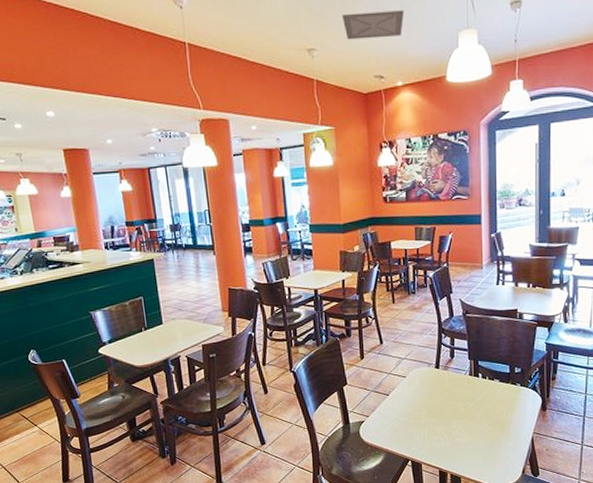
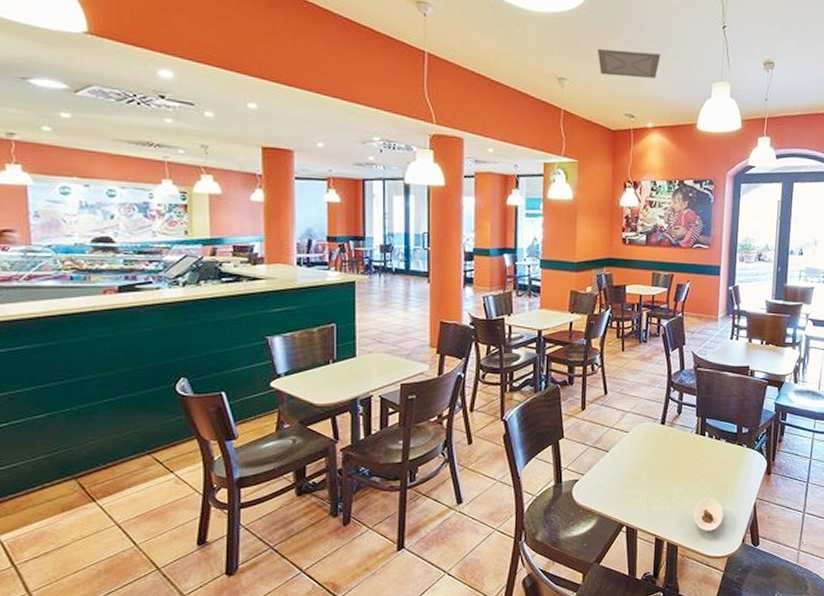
saucer: none [474,434,502,464] -> present [694,498,723,531]

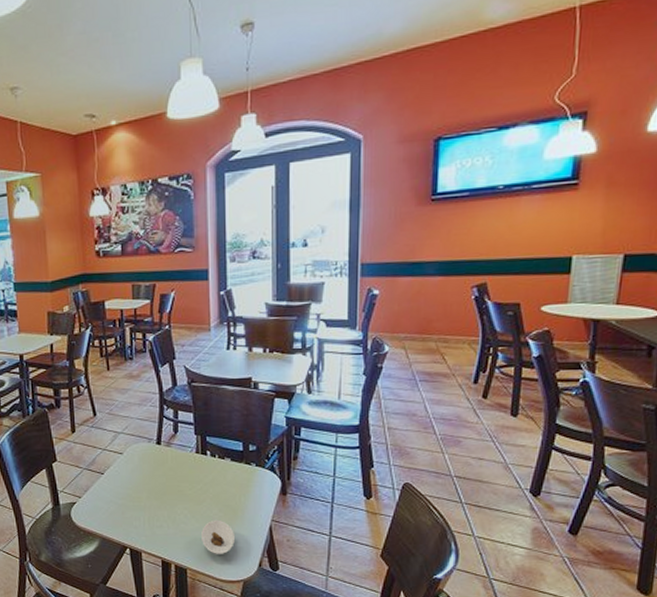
ceiling vent: present [597,48,661,78] -> none [47,40,119,76]

